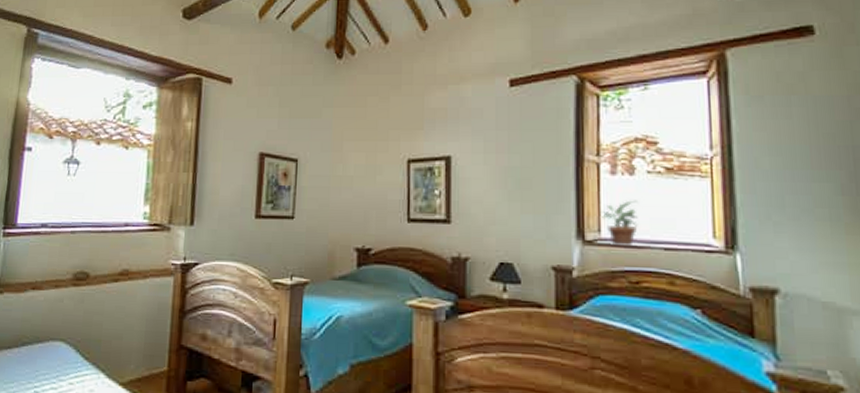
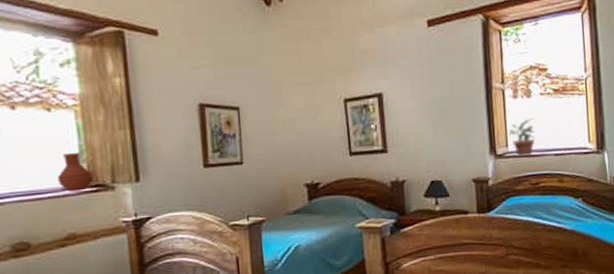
vase: none [123,190,154,228] -> present [58,152,94,192]

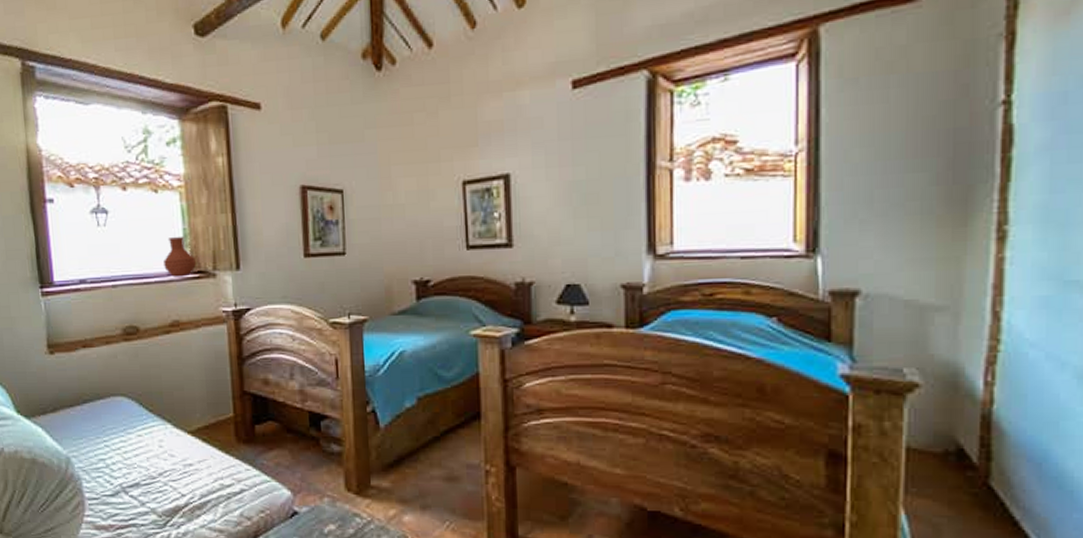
potted plant: present [508,118,535,157] -> none [674,207,713,259]

